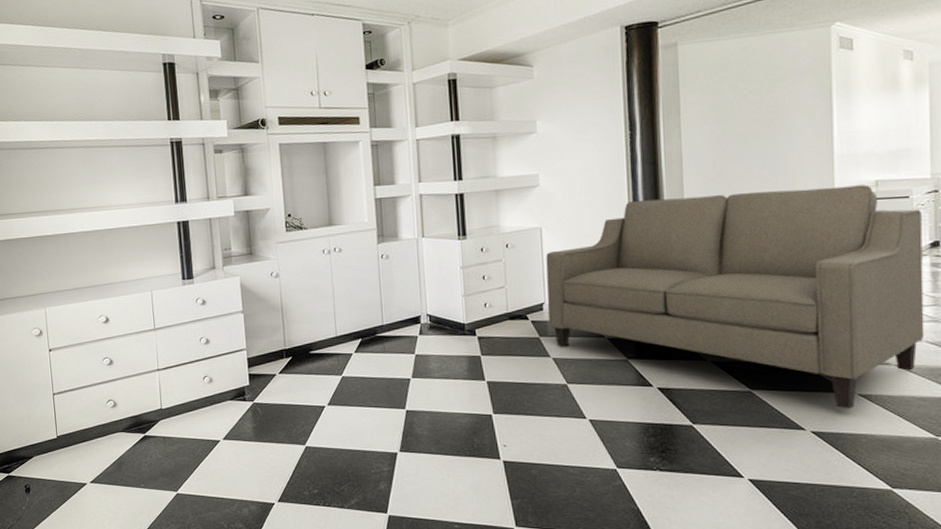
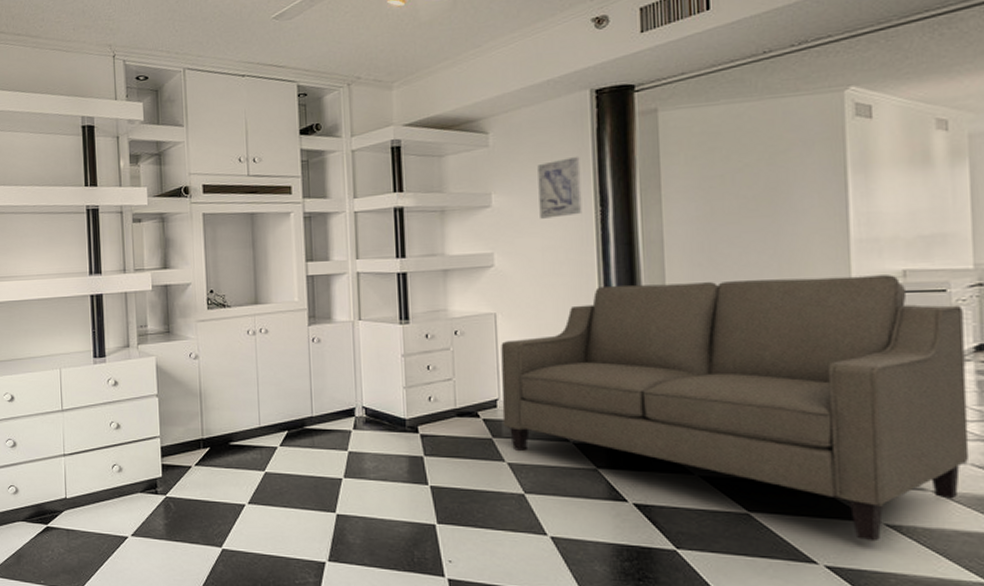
wall art: none [576,86,614,143] -> present [537,156,583,219]

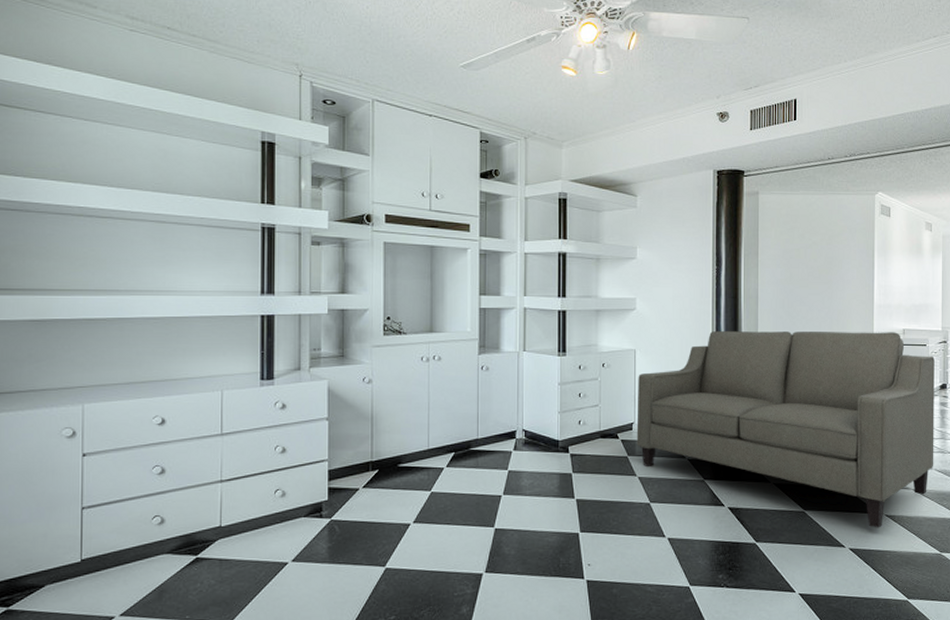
wall art: present [537,156,583,219] -> none [672,223,704,272]

